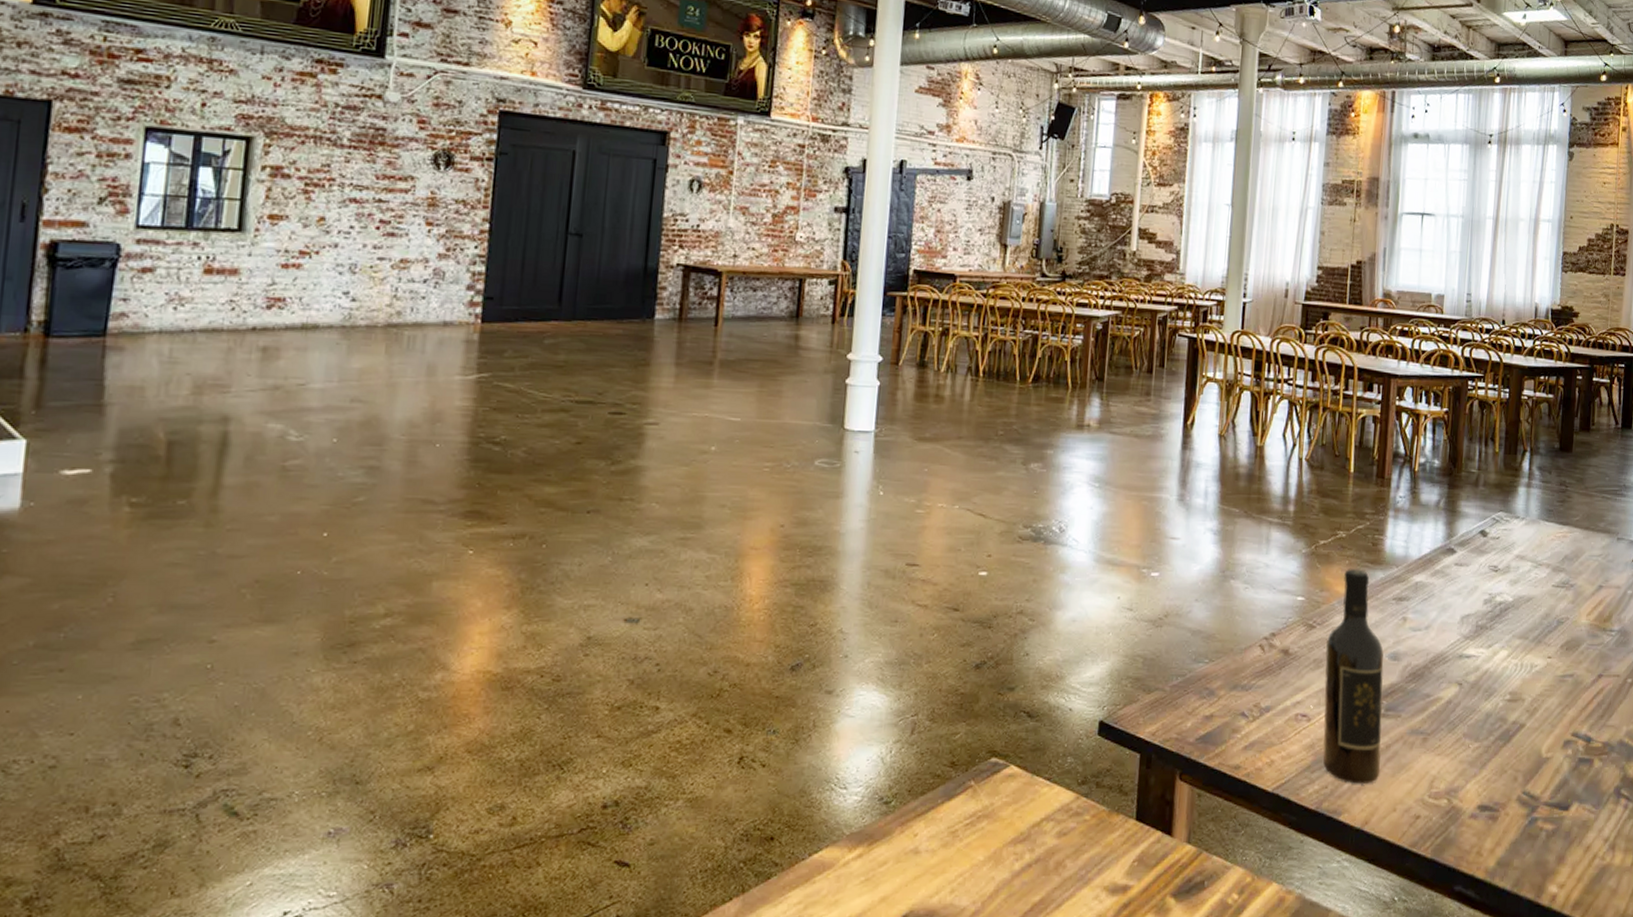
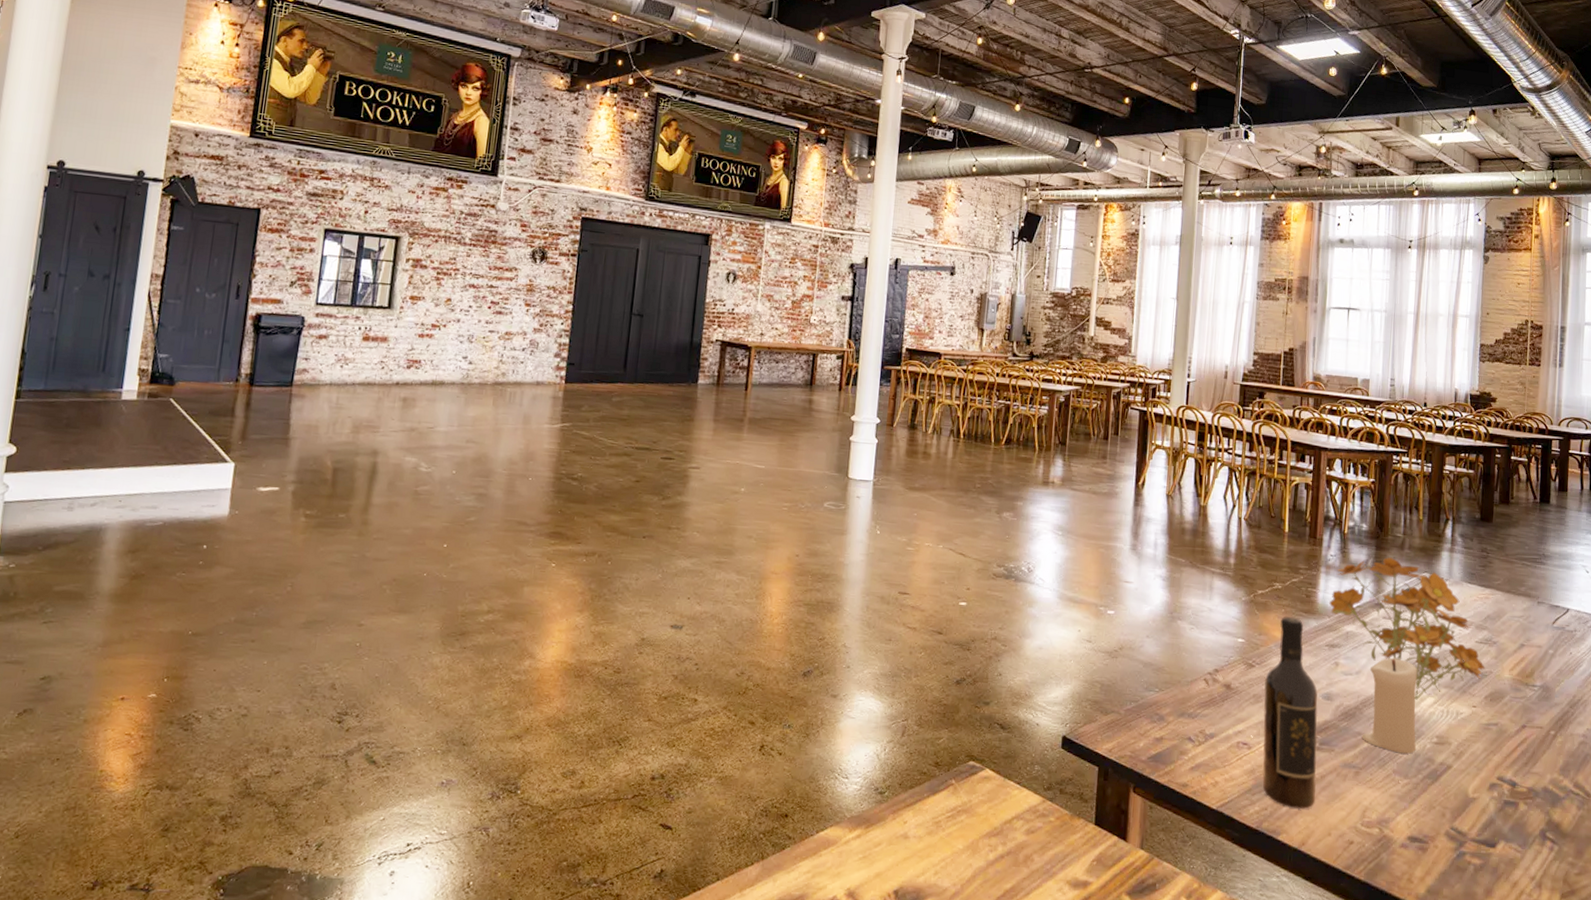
flower arrangement: none [1396,496,1562,654] -> present [1328,557,1485,700]
candle: none [1430,608,1490,714] -> present [1362,657,1417,754]

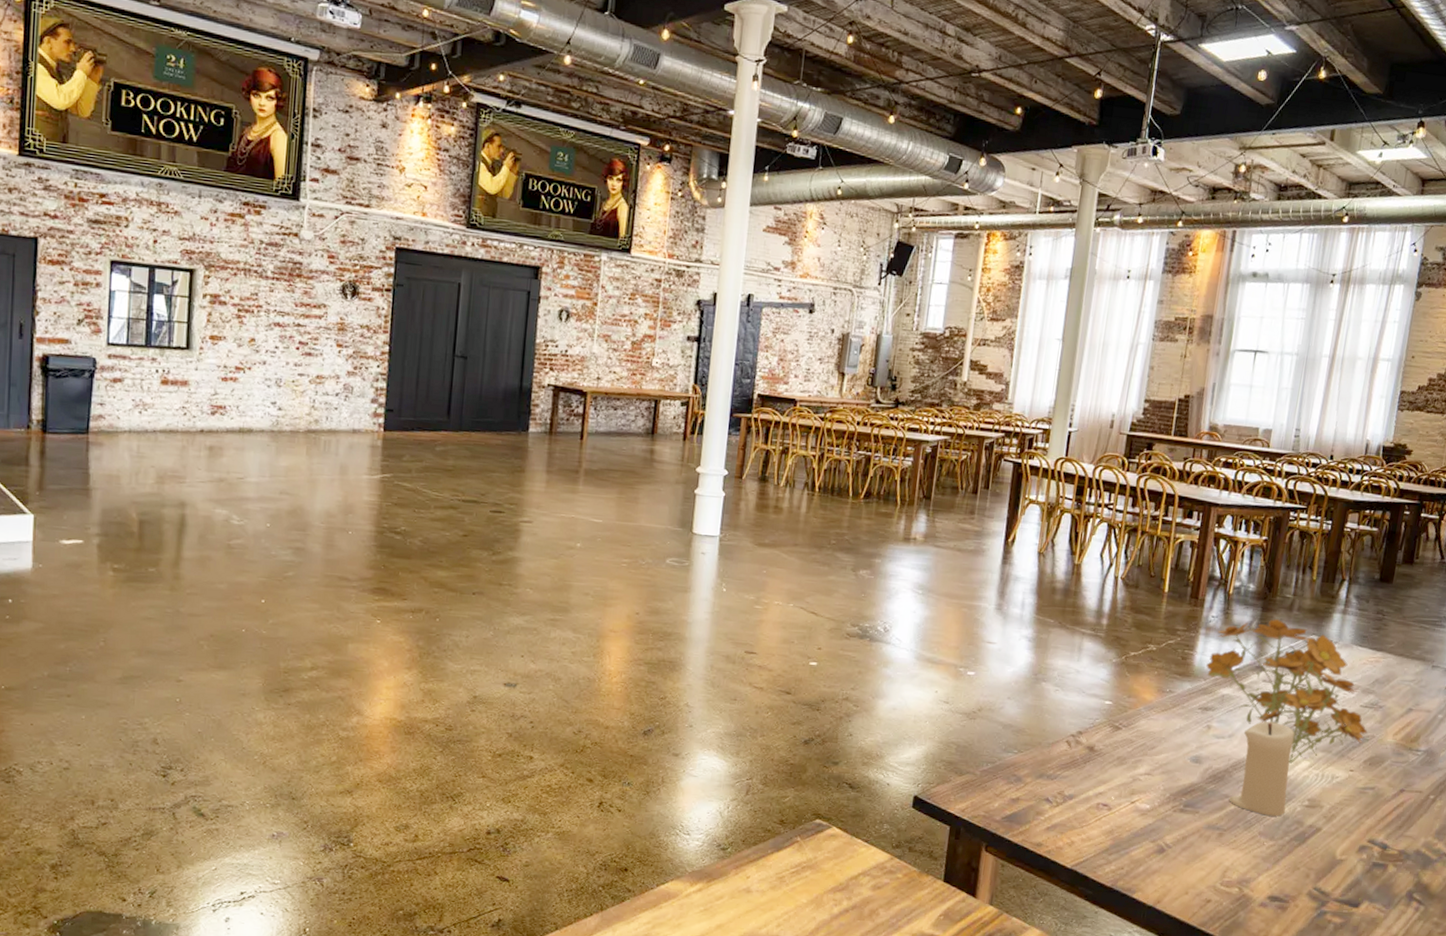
wine bottle: present [1262,617,1318,809] -> none [1120,679,1186,868]

